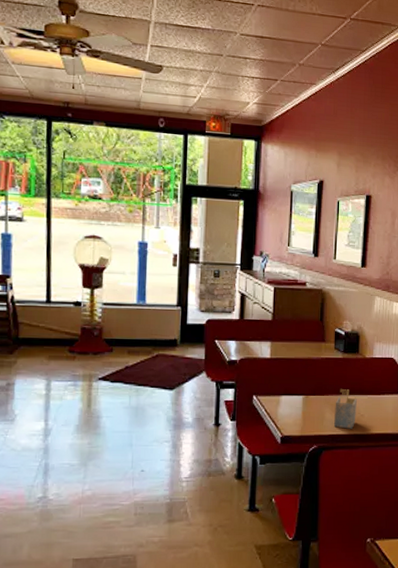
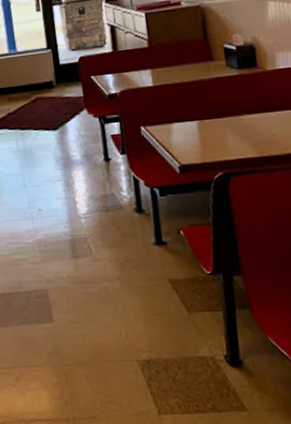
napkin holder: present [334,388,357,429] -> none [237,108,267,151]

